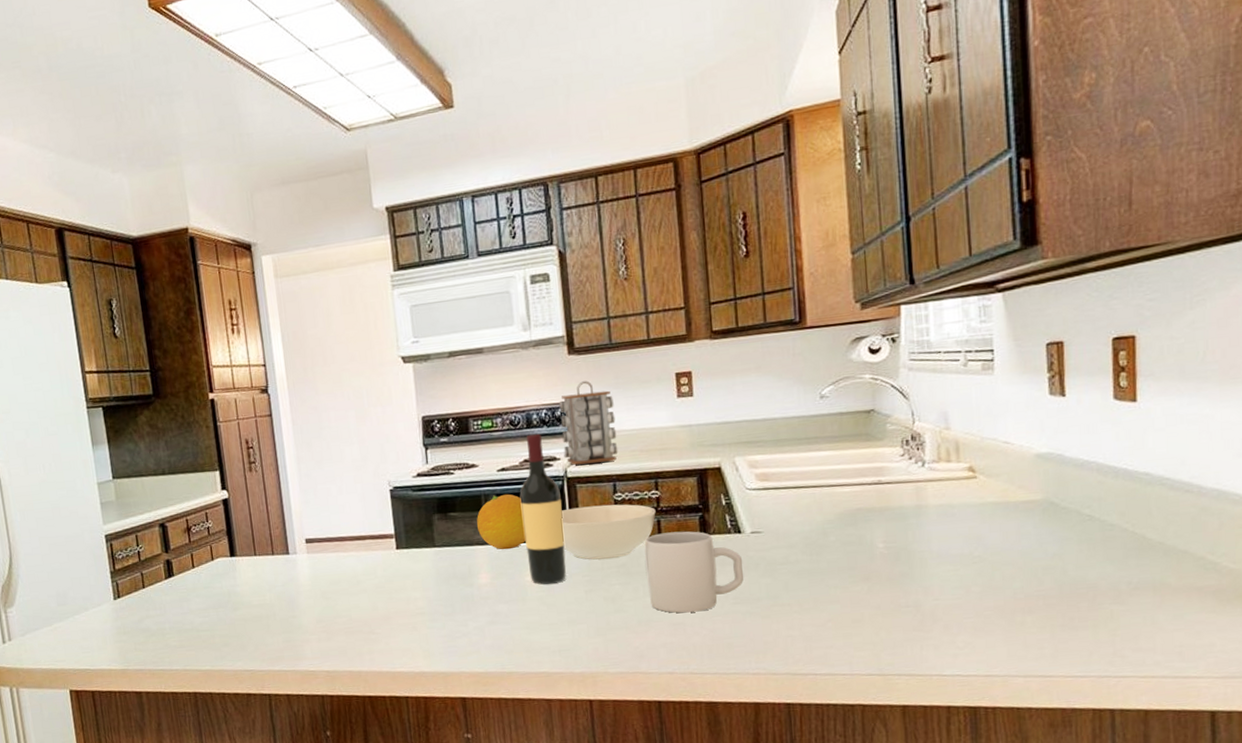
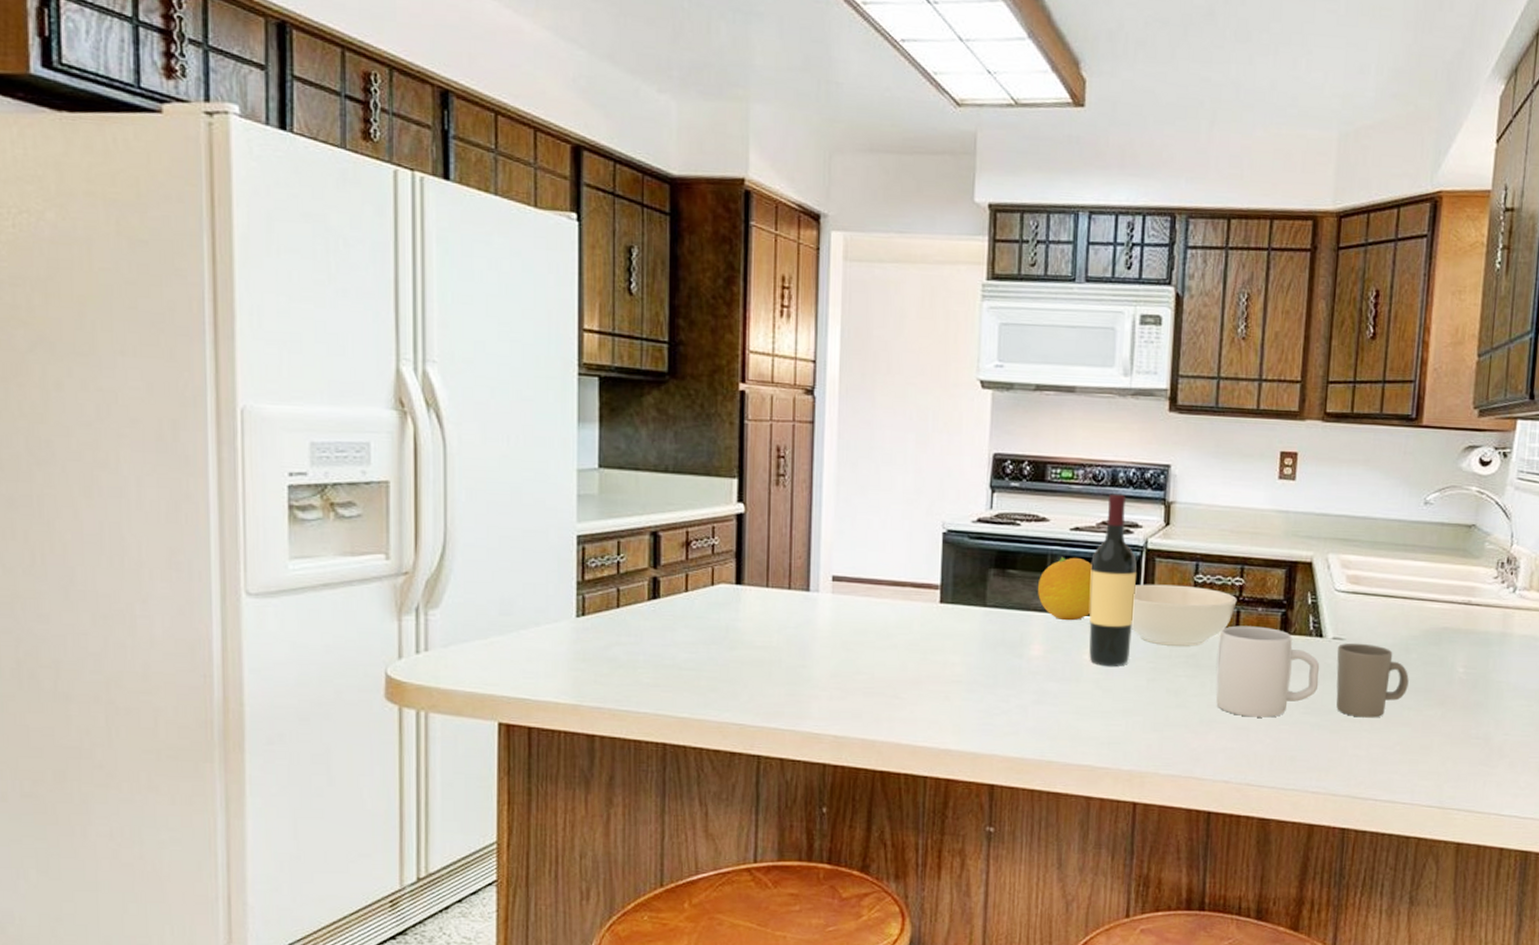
spice rack: present [559,381,618,466] -> none [1147,443,1210,539]
mug: none [756,533,831,601] -> present [1336,643,1409,718]

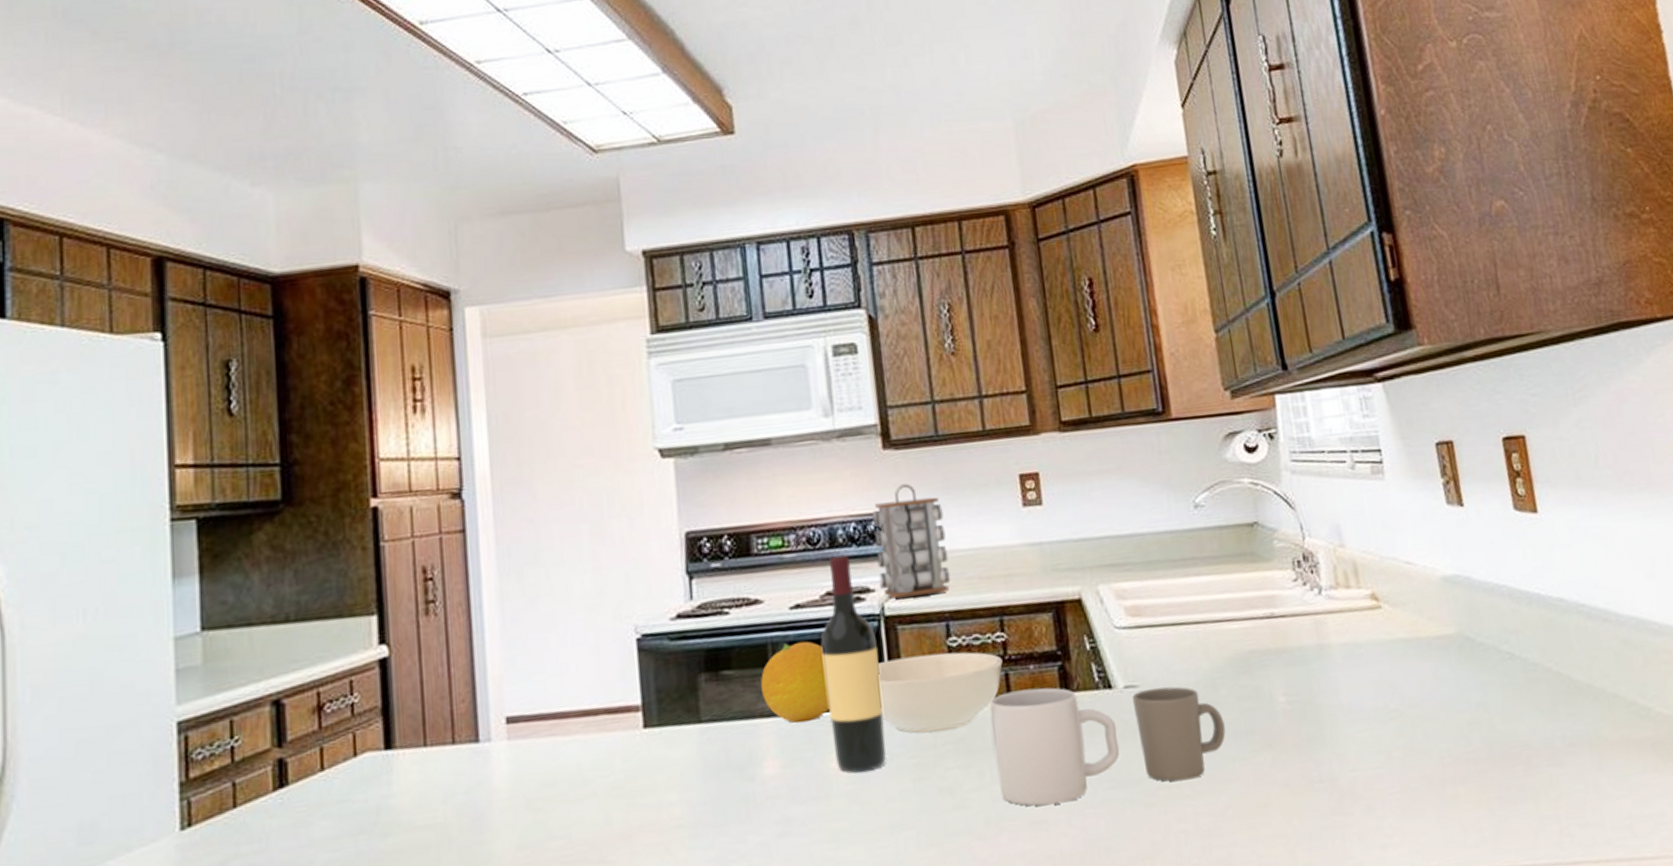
spice rack: none [1147,443,1210,539] -> present [871,484,951,599]

